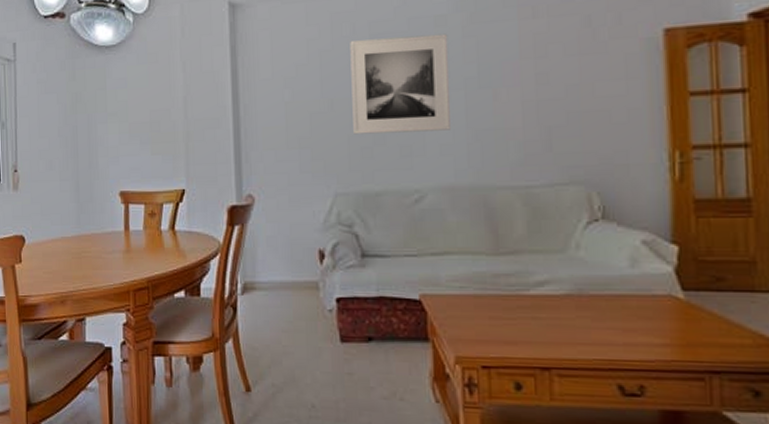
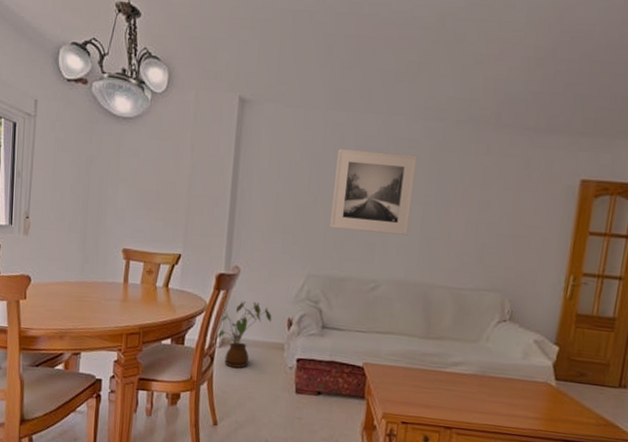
house plant: none [237,235,300,318] -> present [217,301,272,369]

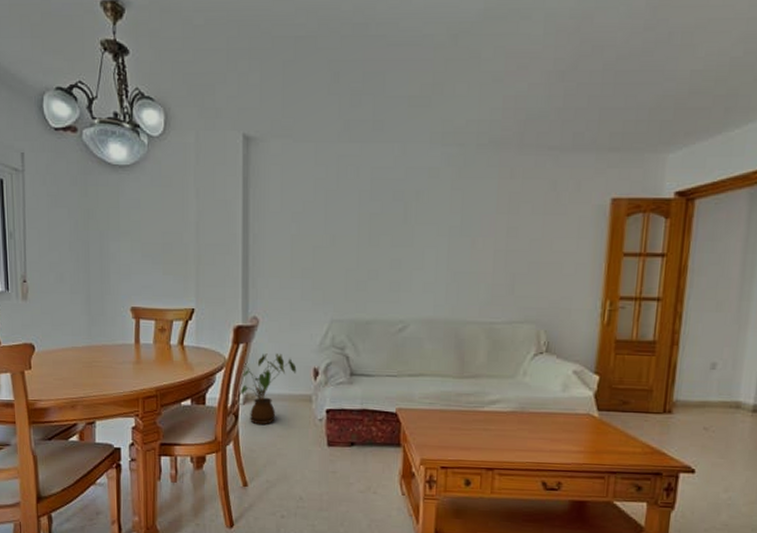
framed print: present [330,149,418,236] -> none [351,184,439,271]

